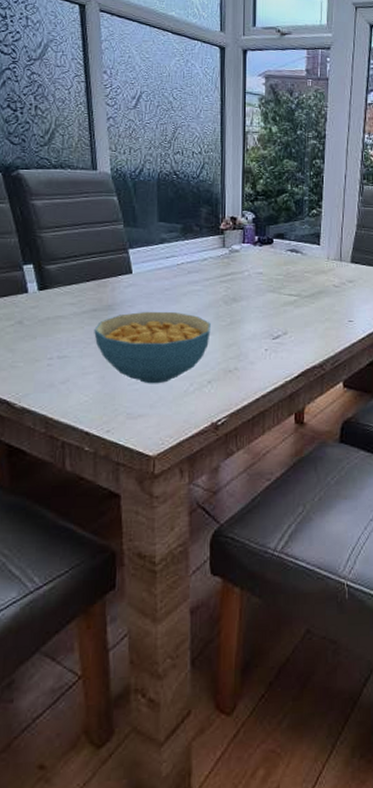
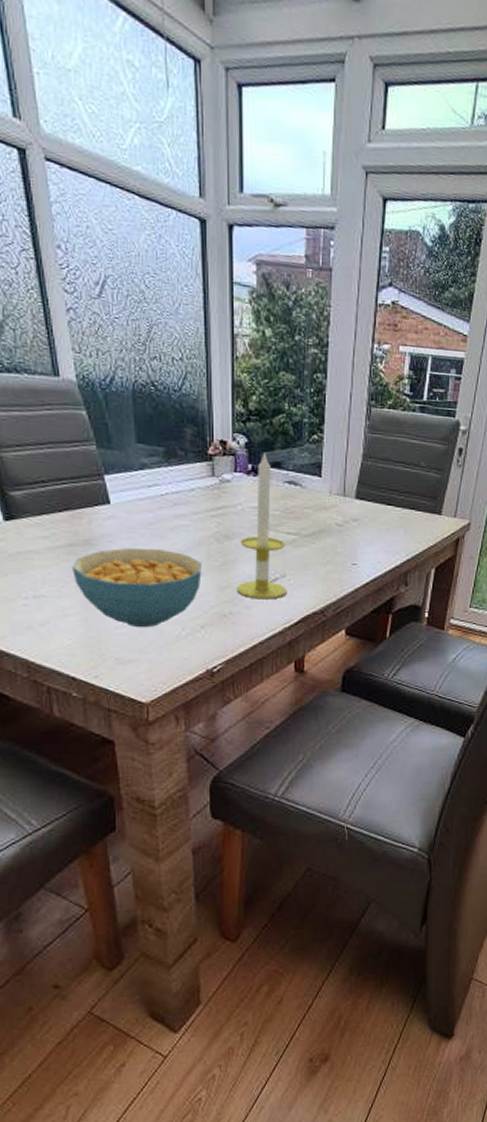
candle: none [241,225,288,355] -> present [236,452,287,600]

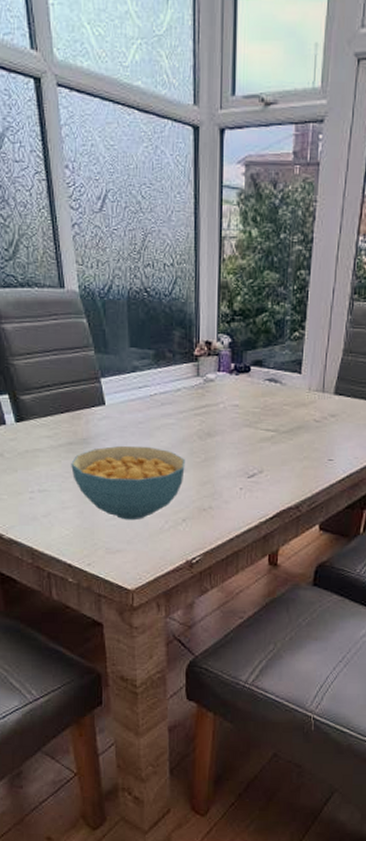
candle: present [236,452,287,600] -> none [216,351,264,495]

